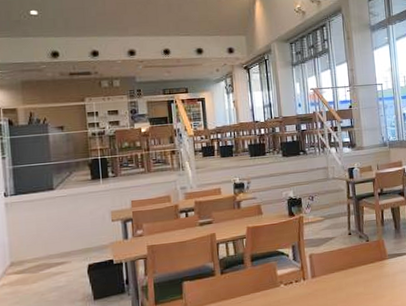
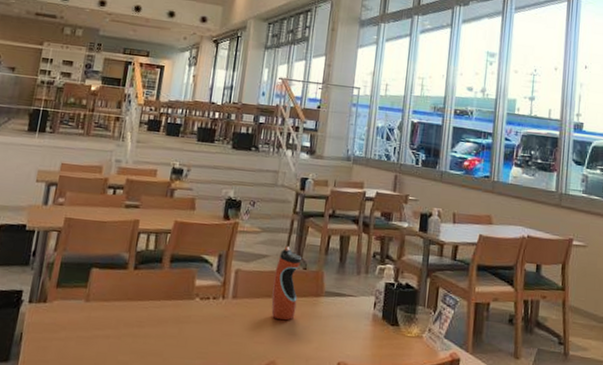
water bottle: none [342,226,367,286] -> present [271,246,301,321]

